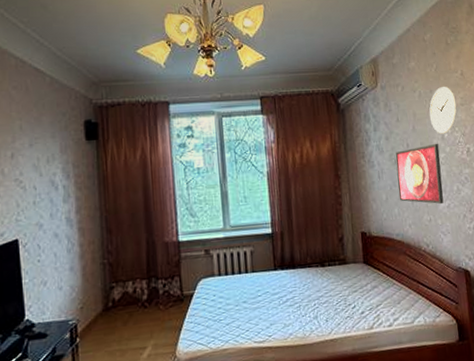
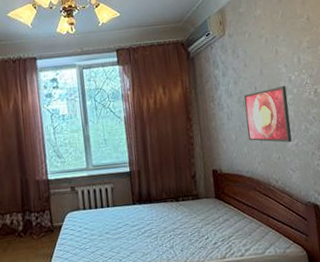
wall clock: present [429,87,458,134] -> none [276,31,304,77]

